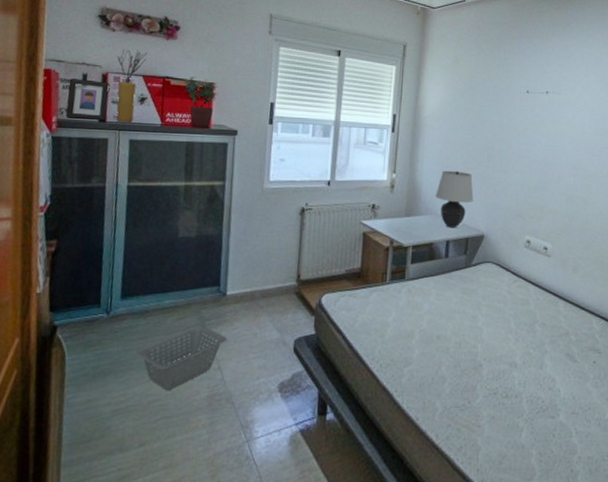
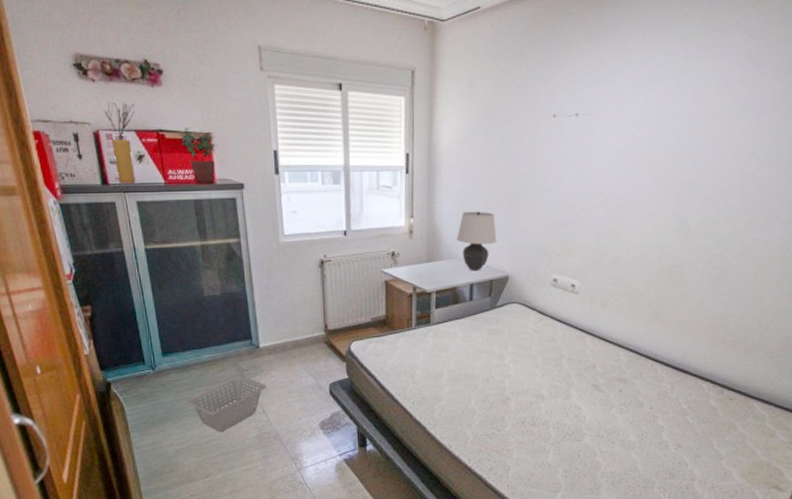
picture frame: present [66,78,109,121] -> none [61,139,108,184]

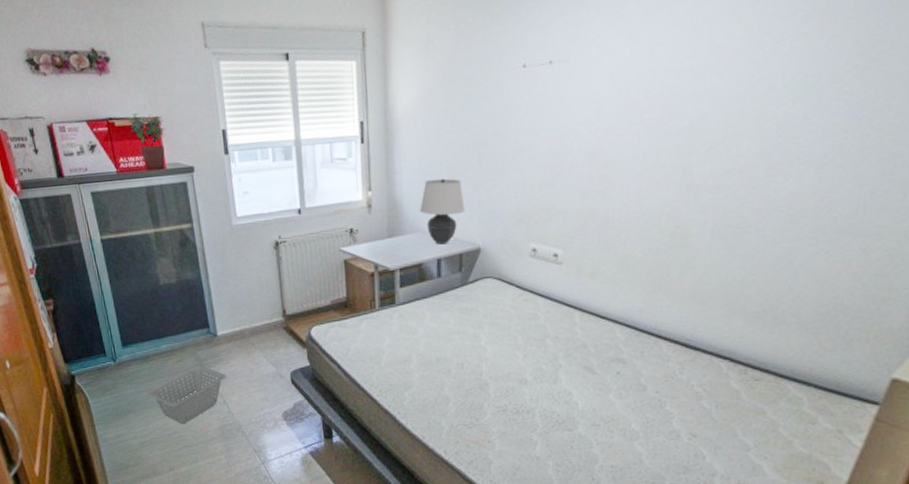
vase: present [104,101,136,183] -> none [56,92,89,175]

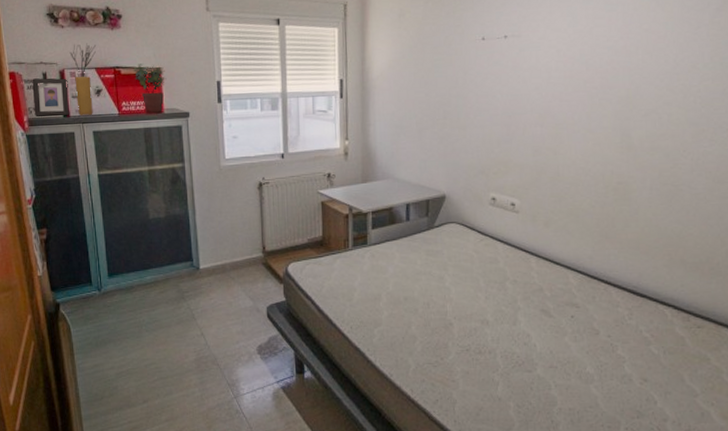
picture frame: none [18,134,63,178] -> present [32,78,69,117]
vase: none [56,92,89,175] -> present [69,43,97,115]
laundry basket: present [147,365,227,424] -> none [128,297,206,355]
table lamp: present [420,178,465,245] -> none [391,131,432,191]

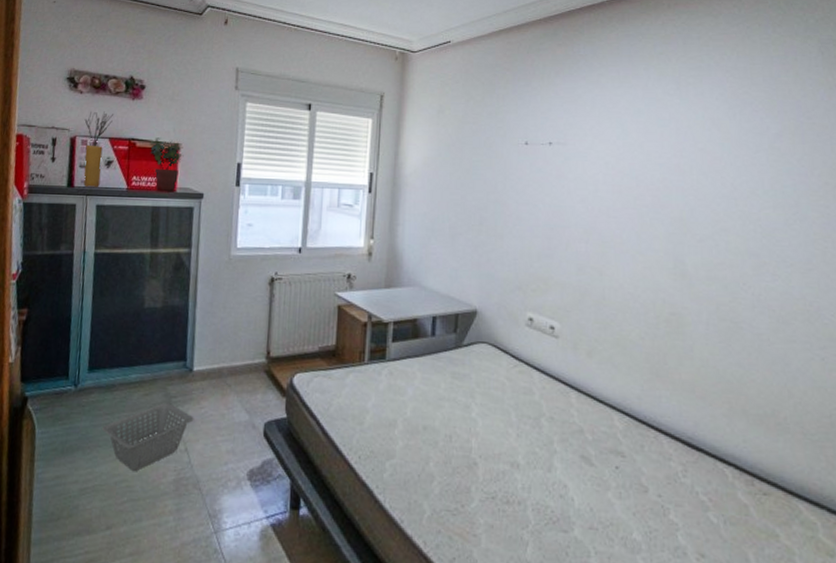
picture frame: present [32,78,69,117] -> none [37,143,77,186]
laundry basket: none [128,297,206,355] -> present [102,402,194,471]

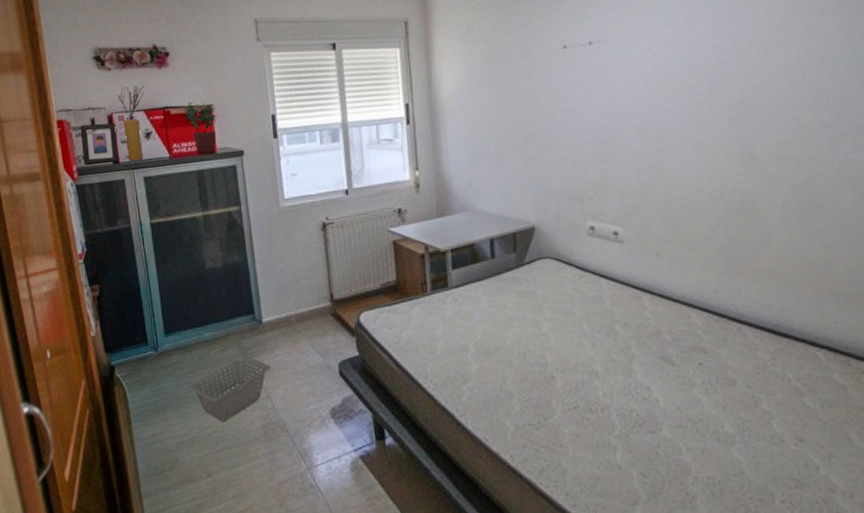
picture frame: none [37,143,77,186] -> present [80,123,119,165]

